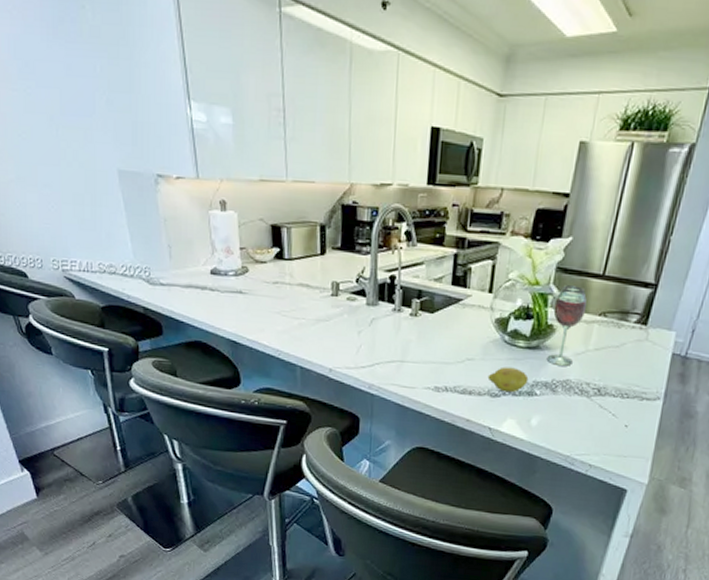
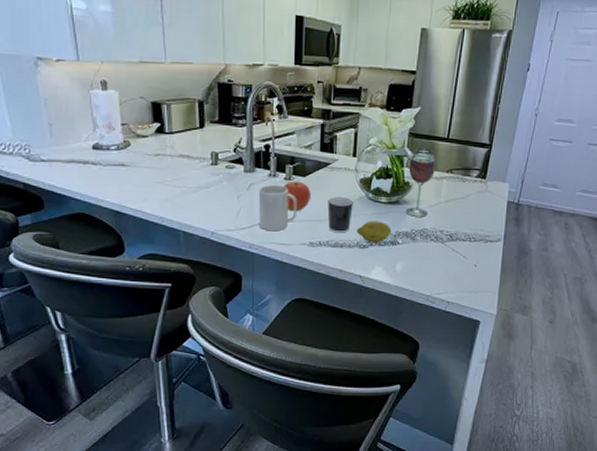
mug: none [380,321,423,373] -> present [258,185,297,232]
fruit: none [408,317,440,352] -> present [283,181,312,212]
mug: none [456,337,486,379] -> present [327,197,353,233]

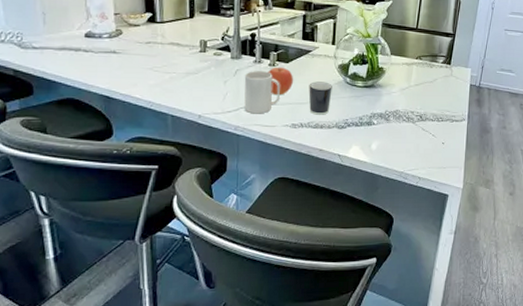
fruit: present [356,221,392,243] -> none [335,103,367,124]
wineglass: present [405,148,437,217] -> none [380,37,407,99]

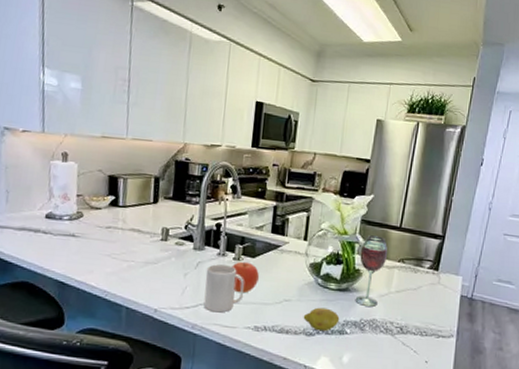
mug: present [308,81,332,115] -> none [274,280,302,319]
fruit: none [335,103,367,124] -> present [303,307,340,332]
wineglass: none [380,37,407,99] -> present [355,235,388,307]

